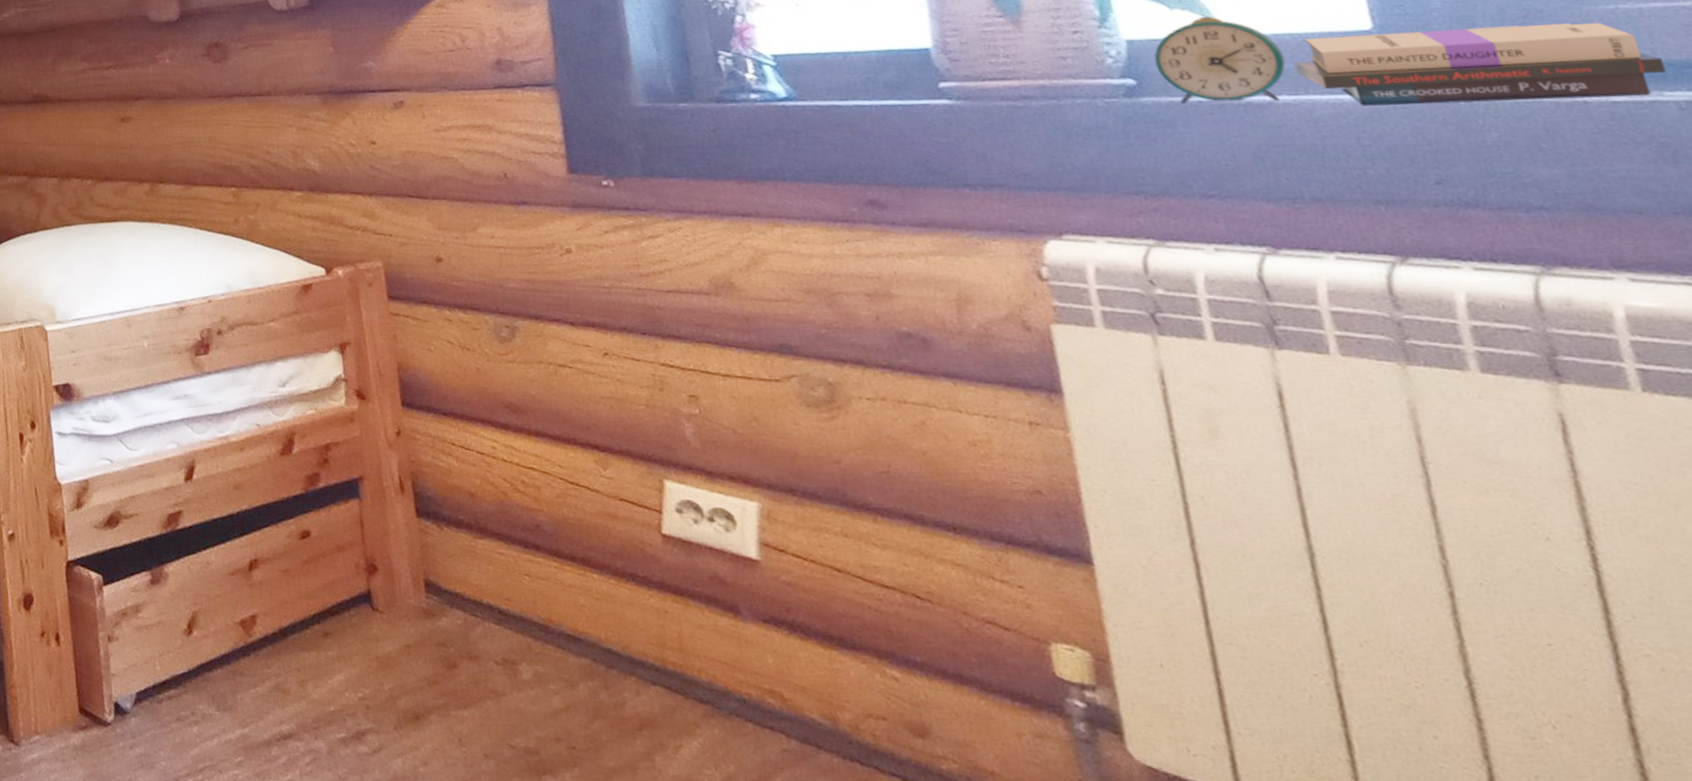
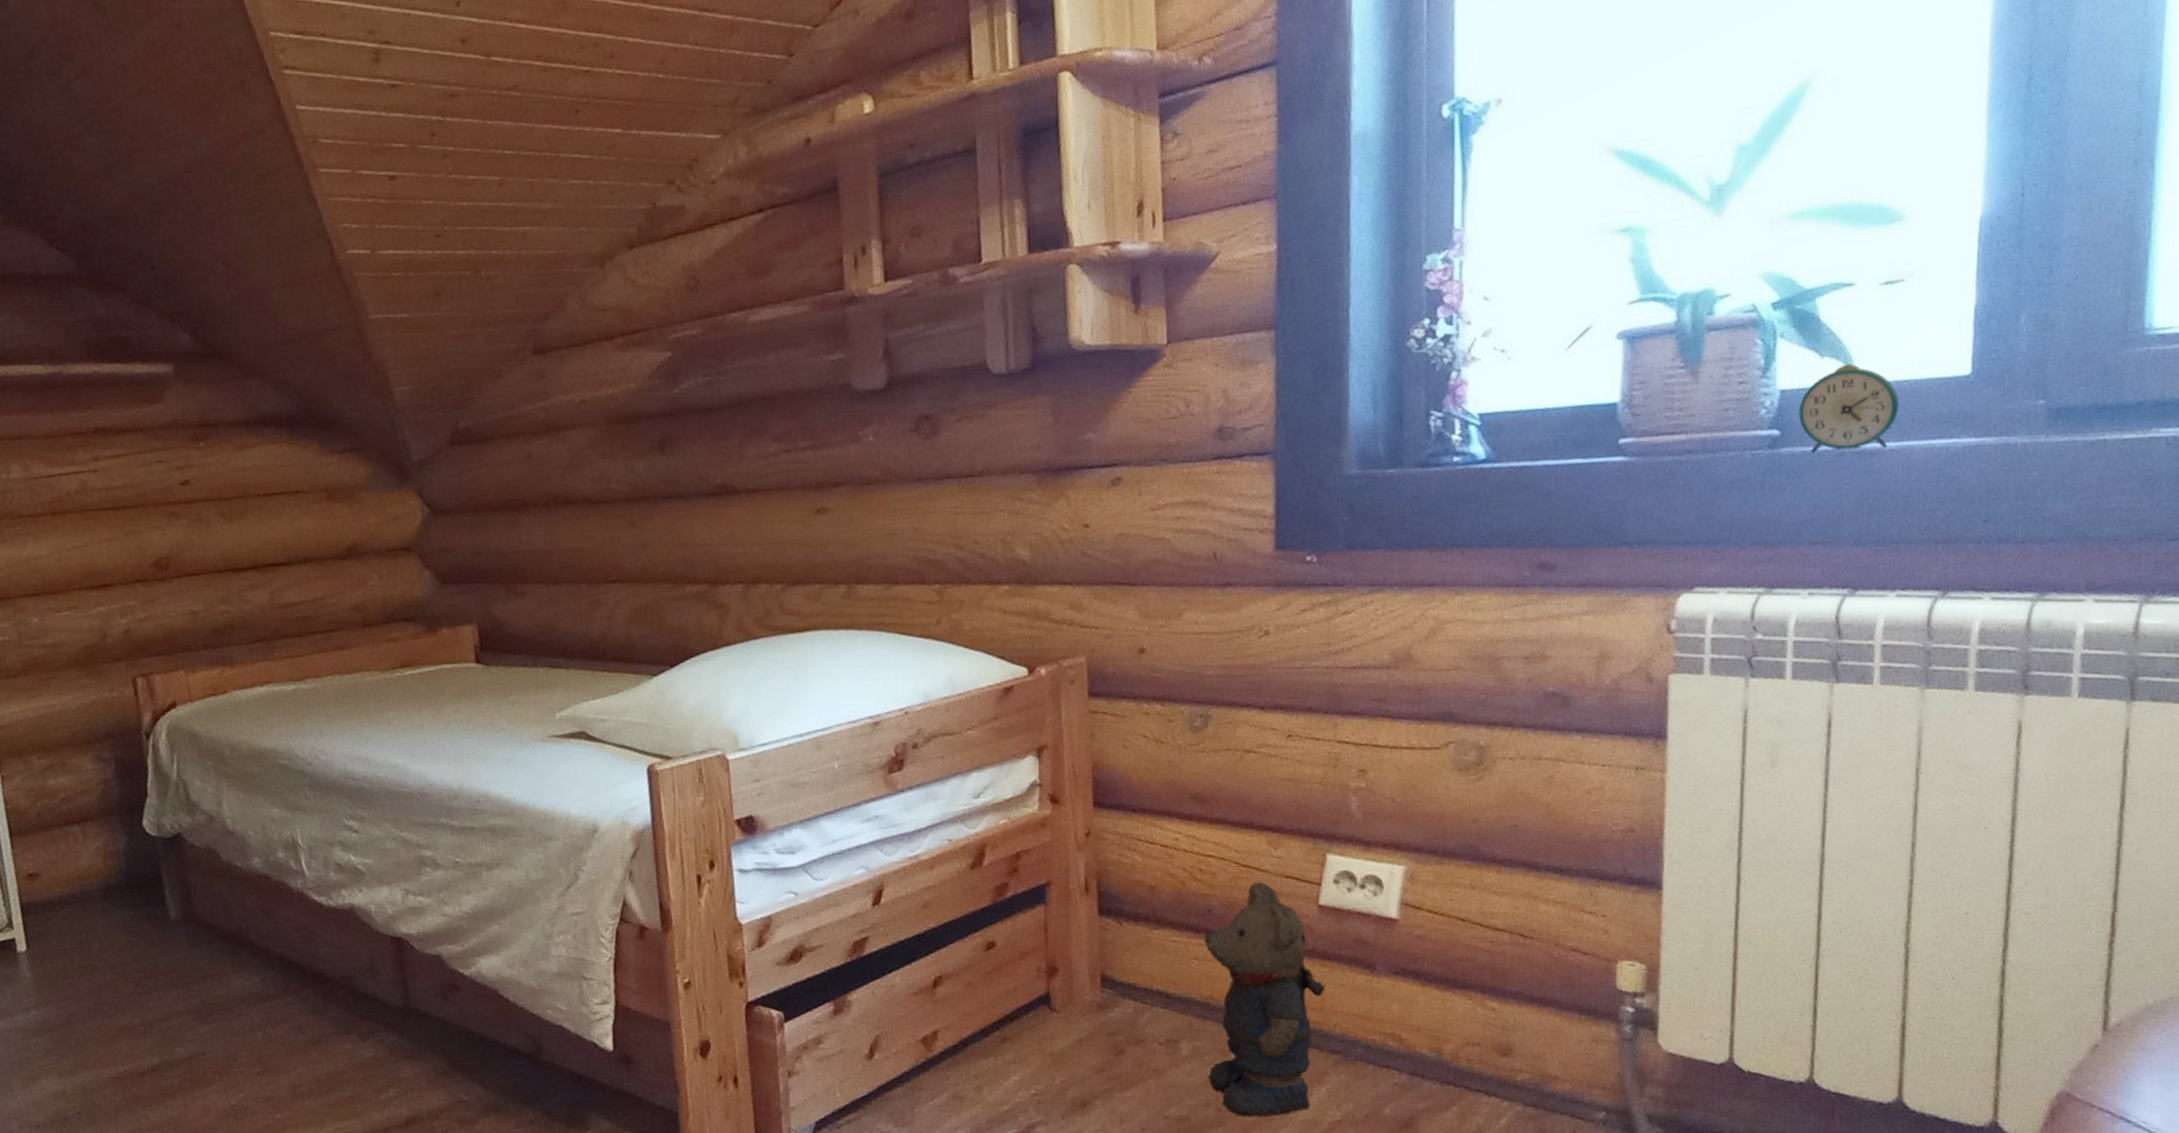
teddy bear: none [534,500,682,765] -> present [1204,881,1325,1117]
books: present [1293,21,1667,106] -> none [1905,362,2168,450]

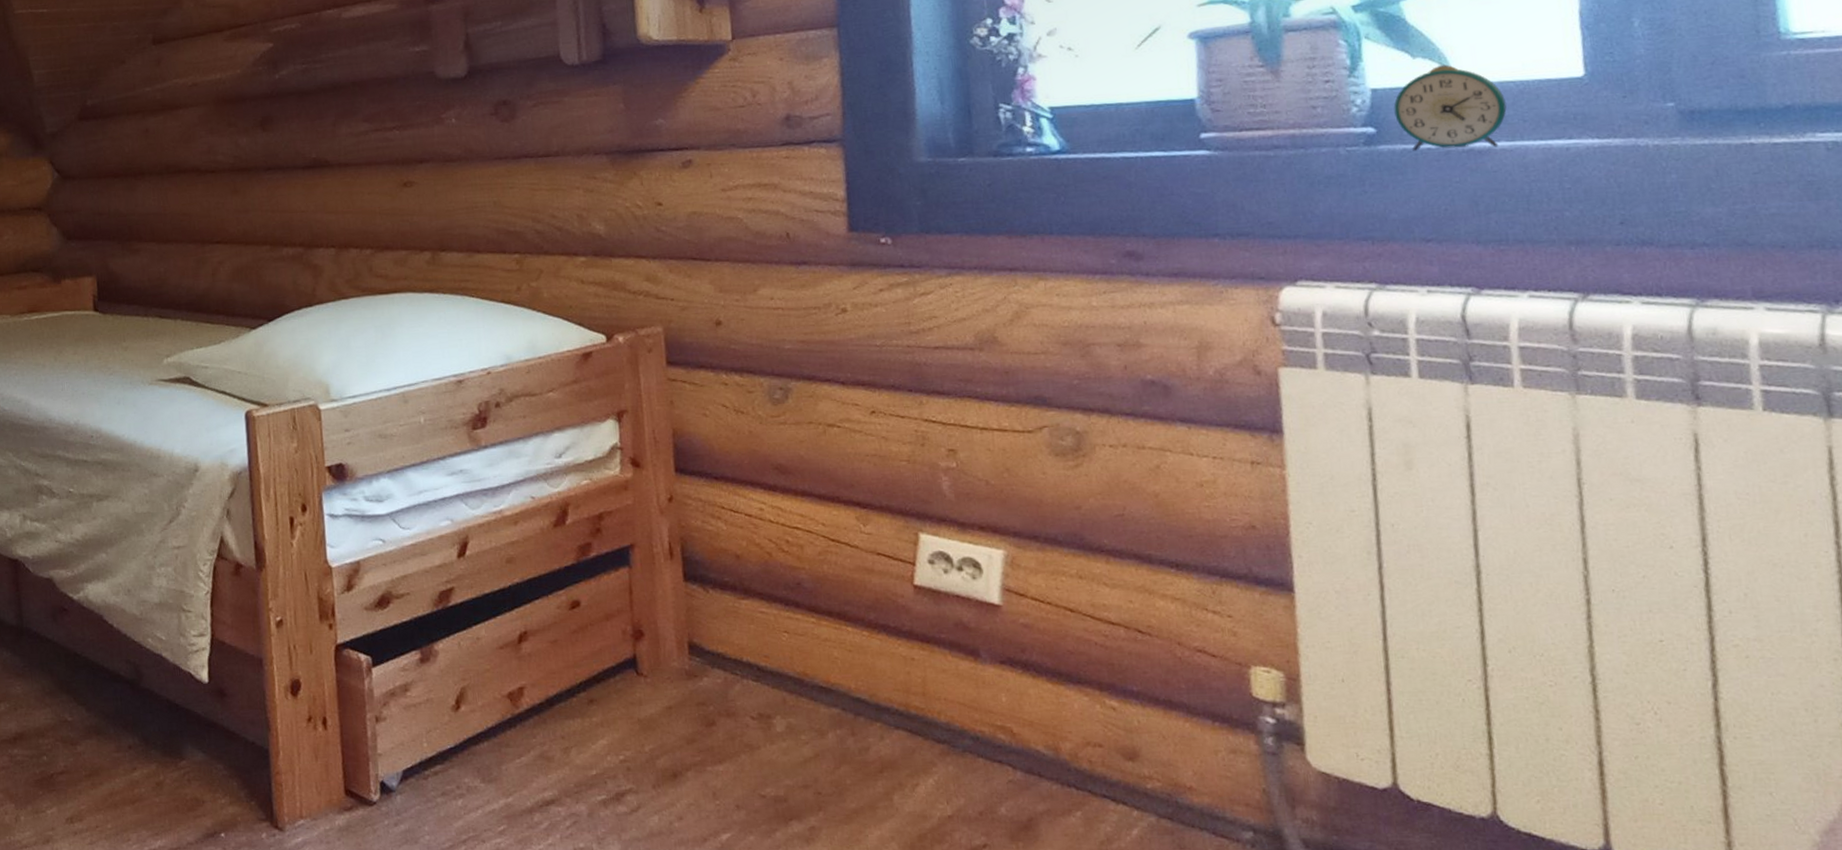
teddy bear: present [1204,881,1325,1117] -> none [794,556,926,804]

